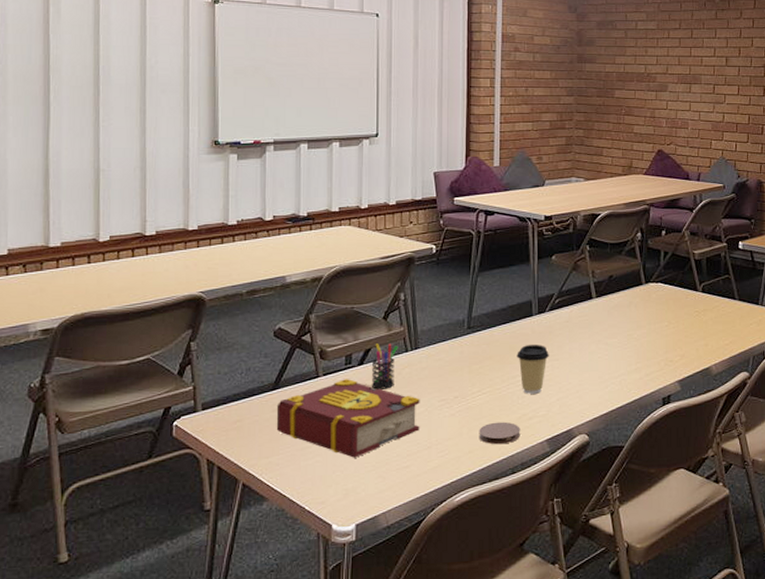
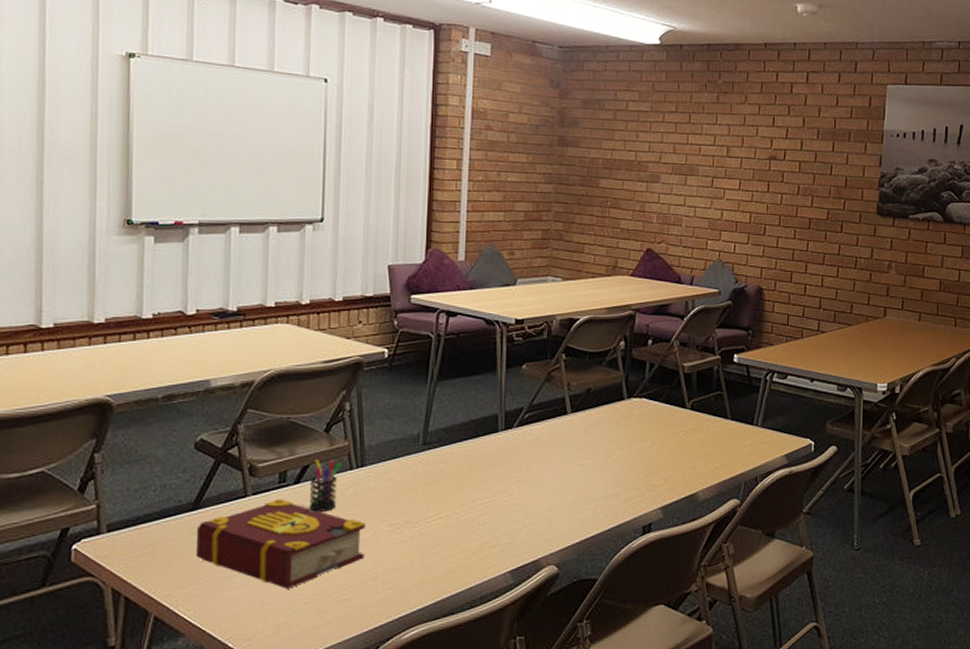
coaster: present [479,421,520,445] -> none [432,550,481,576]
coffee cup: present [517,345,549,394] -> none [479,464,516,520]

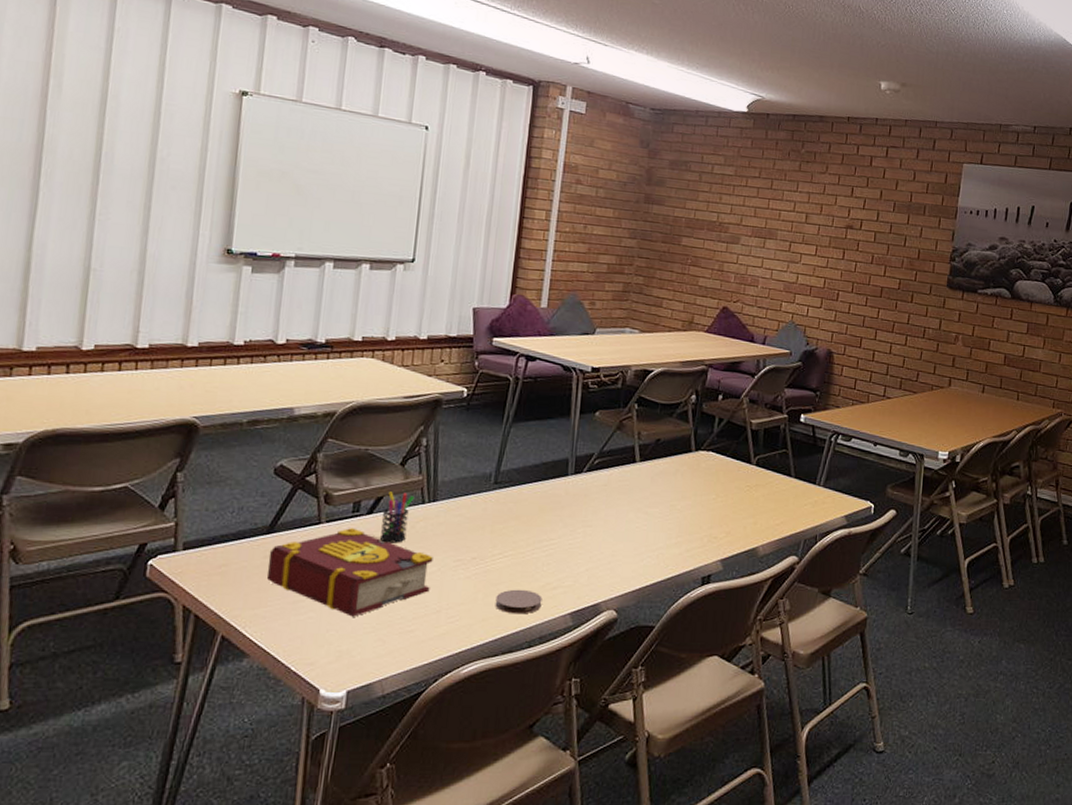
coaster: none [432,550,481,576] -> present [495,589,542,615]

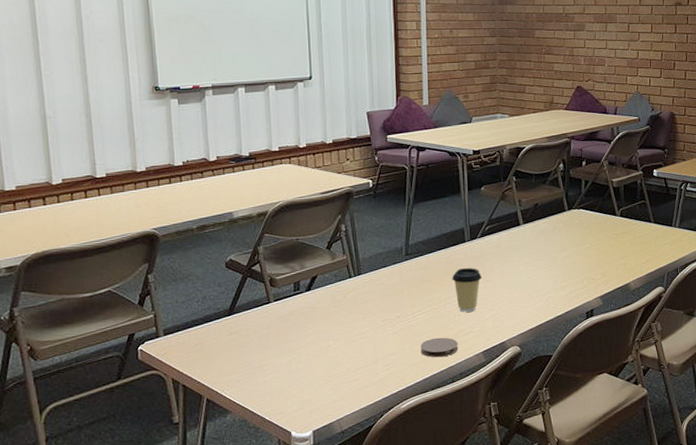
book: present [266,527,433,617] -> none [233,303,366,373]
pen holder: present [379,491,415,543] -> none [318,270,343,313]
coffee cup: none [546,507,582,562] -> present [452,268,482,312]

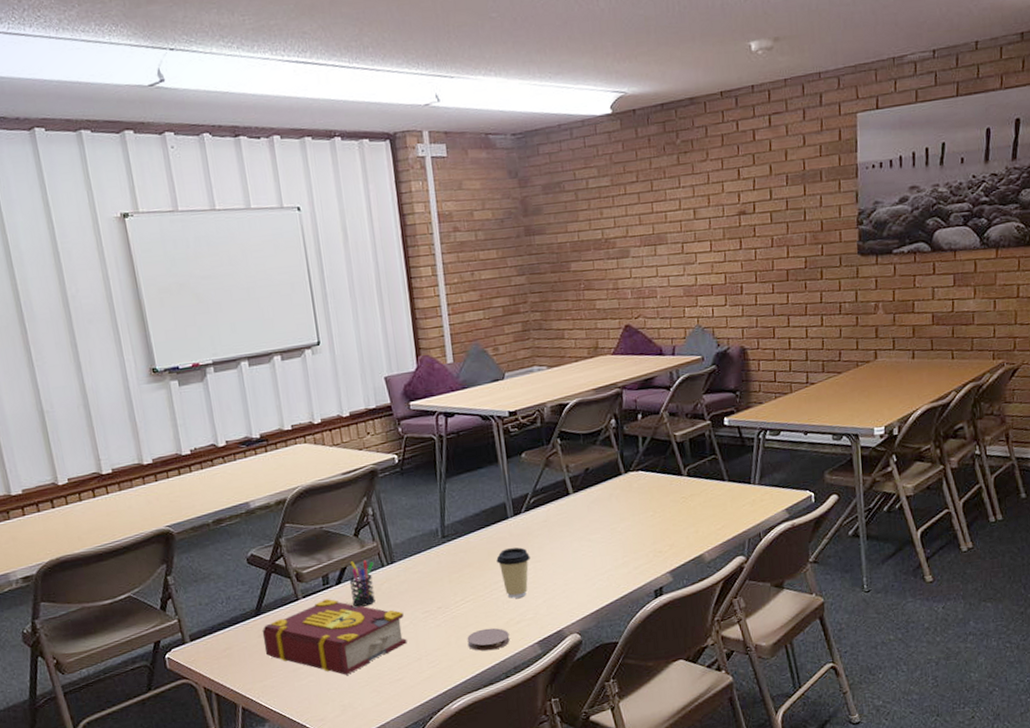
book: none [233,303,366,373] -> present [262,598,407,675]
pen holder: none [318,270,343,313] -> present [348,560,375,607]

